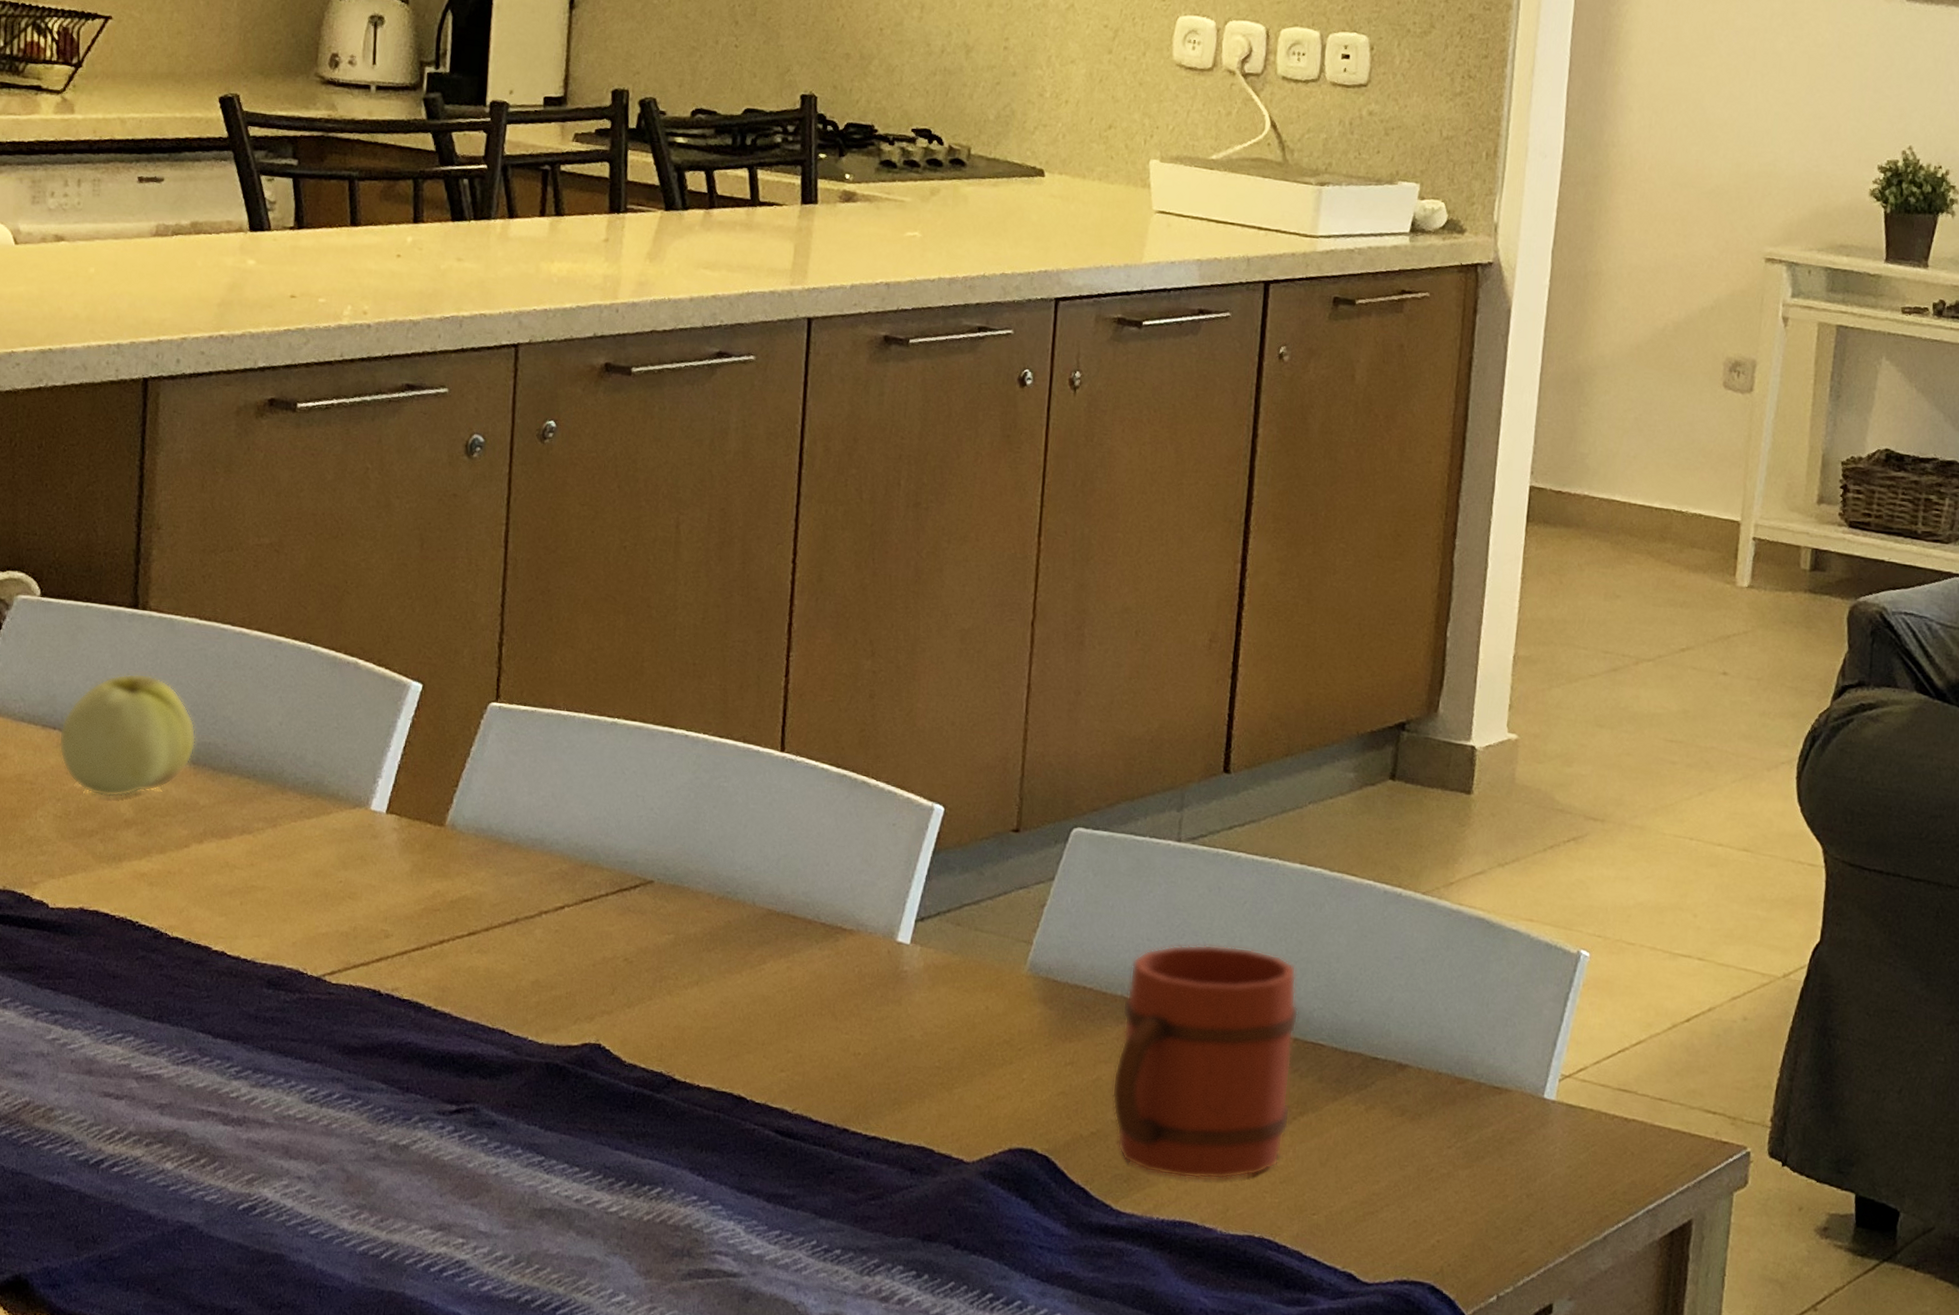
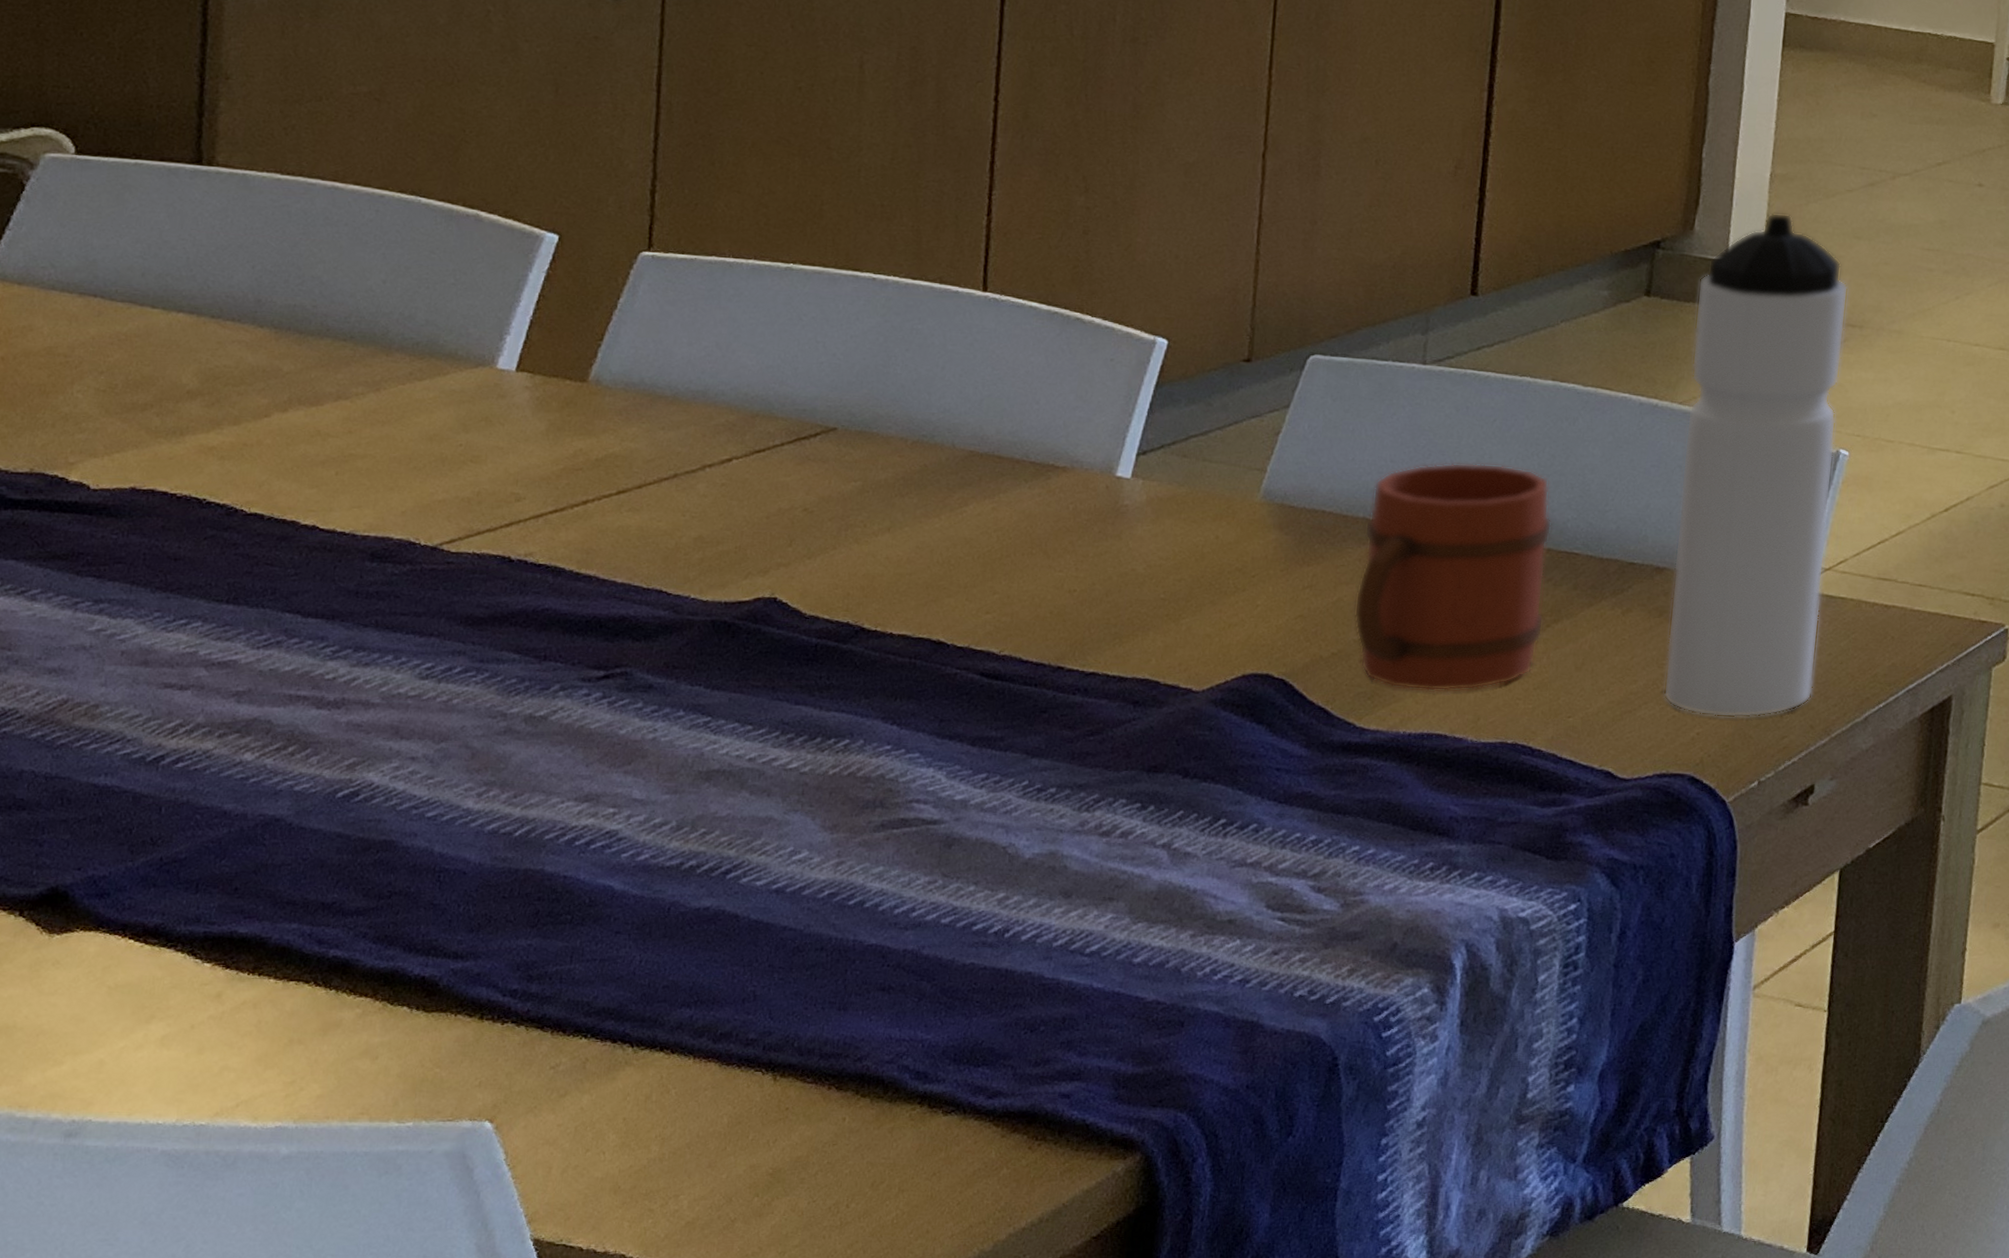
apple: present [58,673,196,798] -> none [100,233,278,368]
water bottle: none [1404,696,1591,1228] -> present [1663,213,1849,718]

